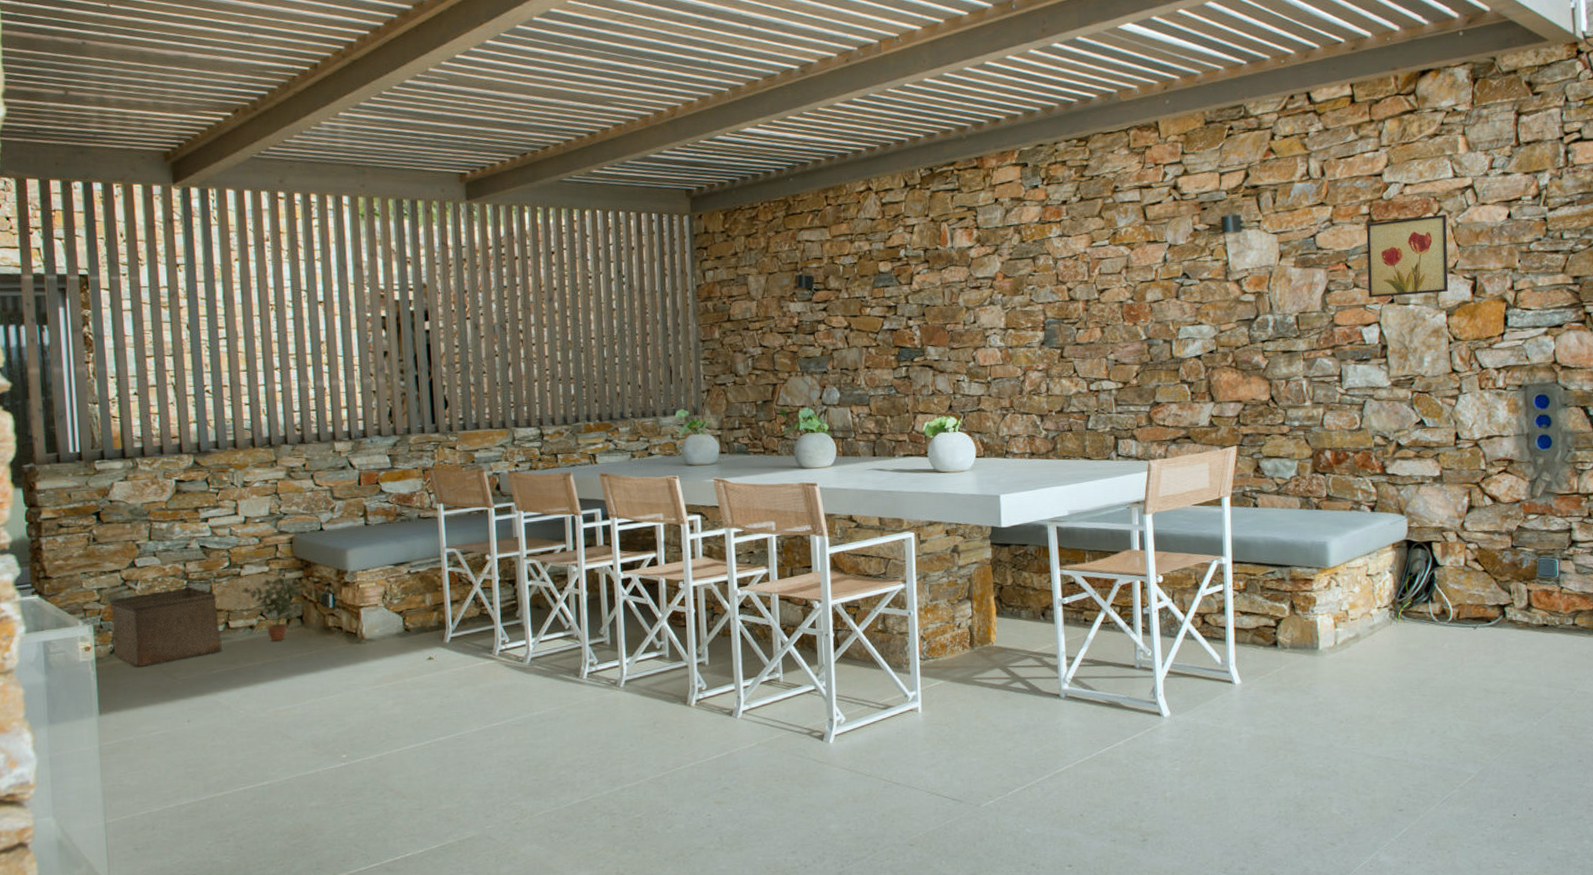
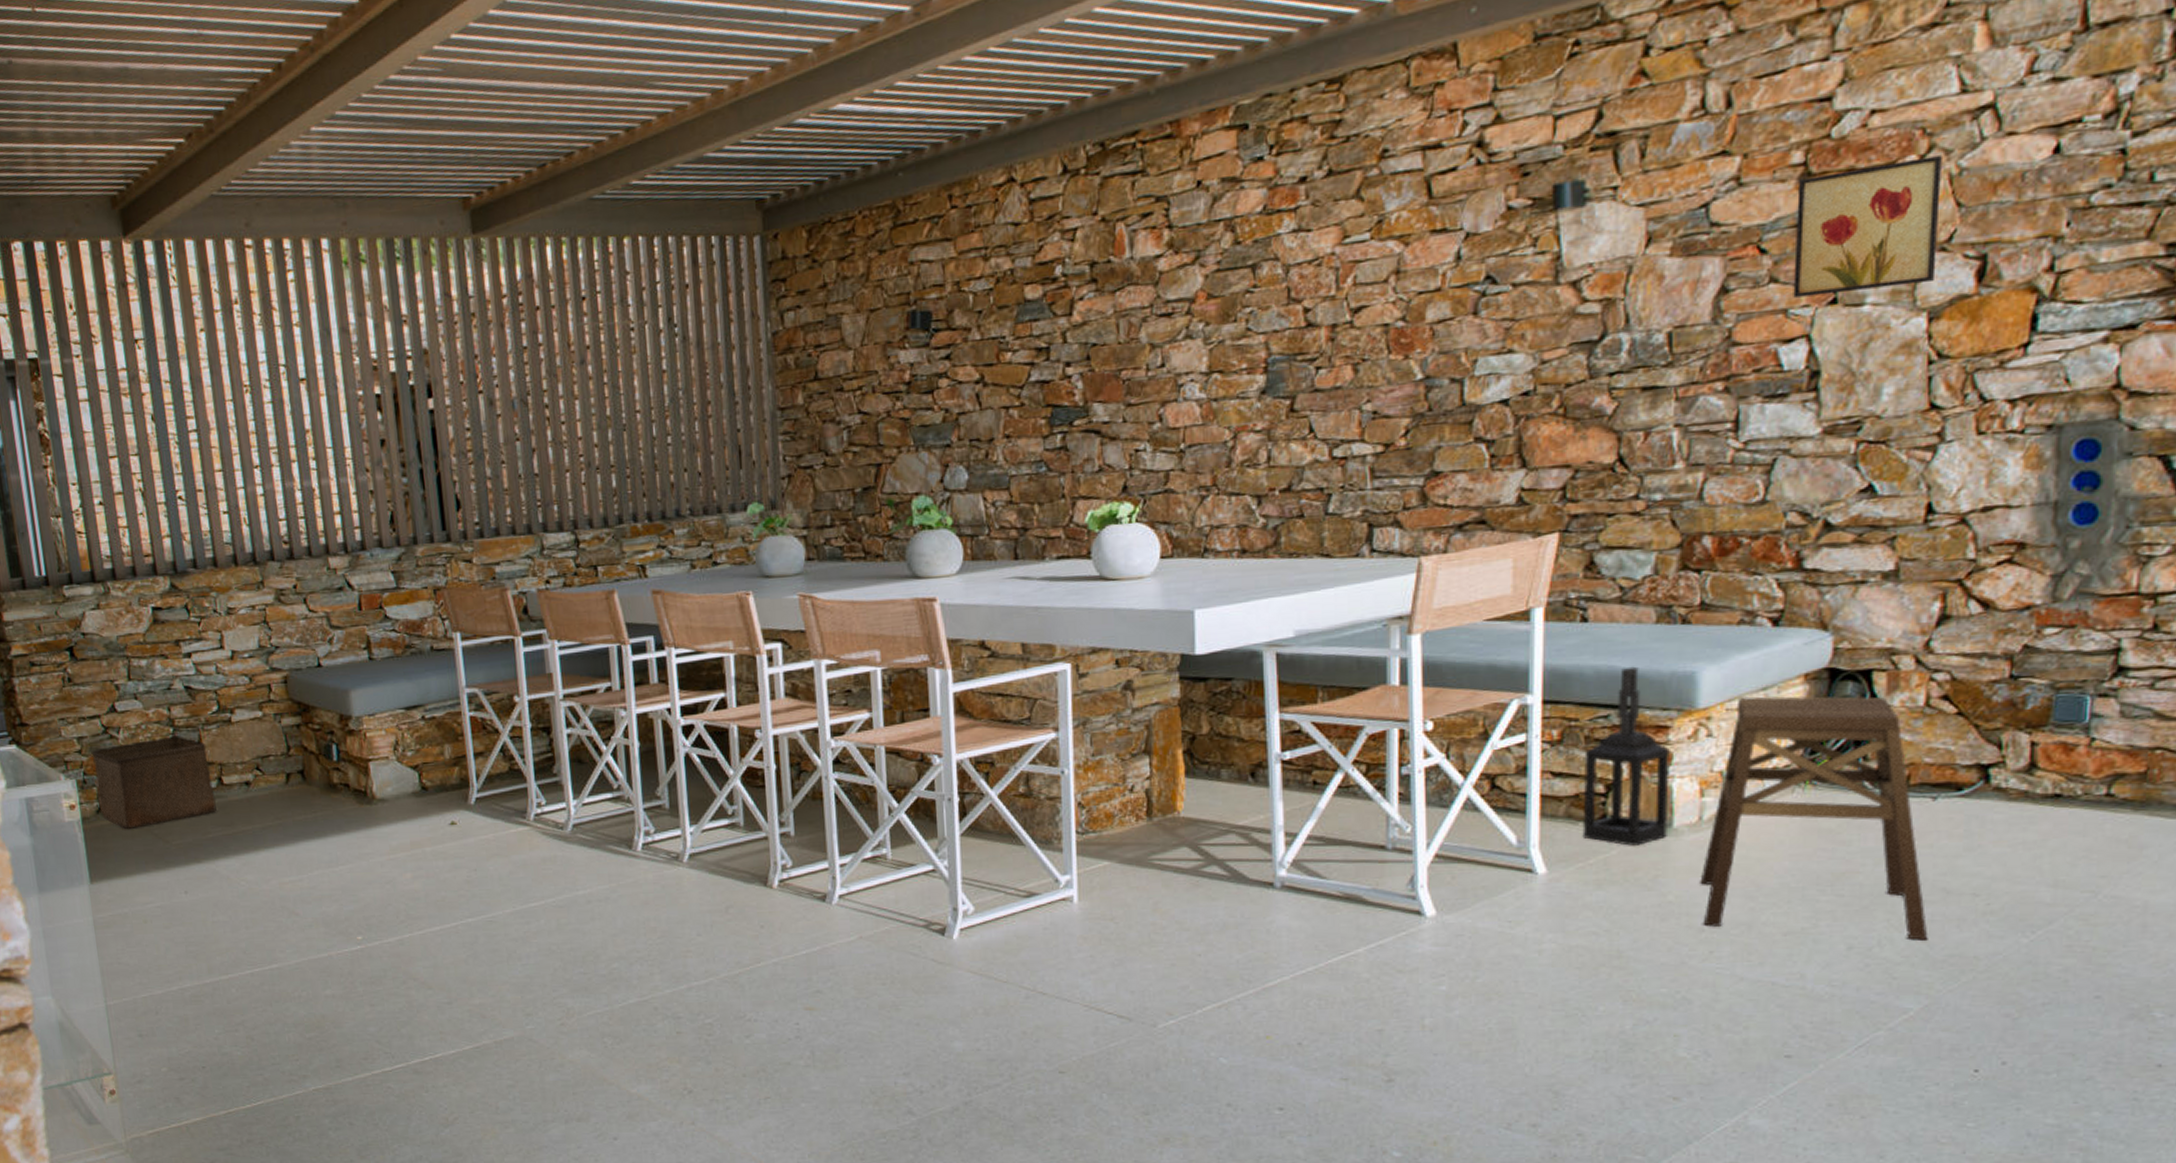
potted plant: present [242,568,316,642] -> none [234,712,317,801]
lantern: none [1261,538,1316,663] -> present [1582,666,1672,846]
stool: none [1338,559,1479,725] -> present [1700,696,1928,941]

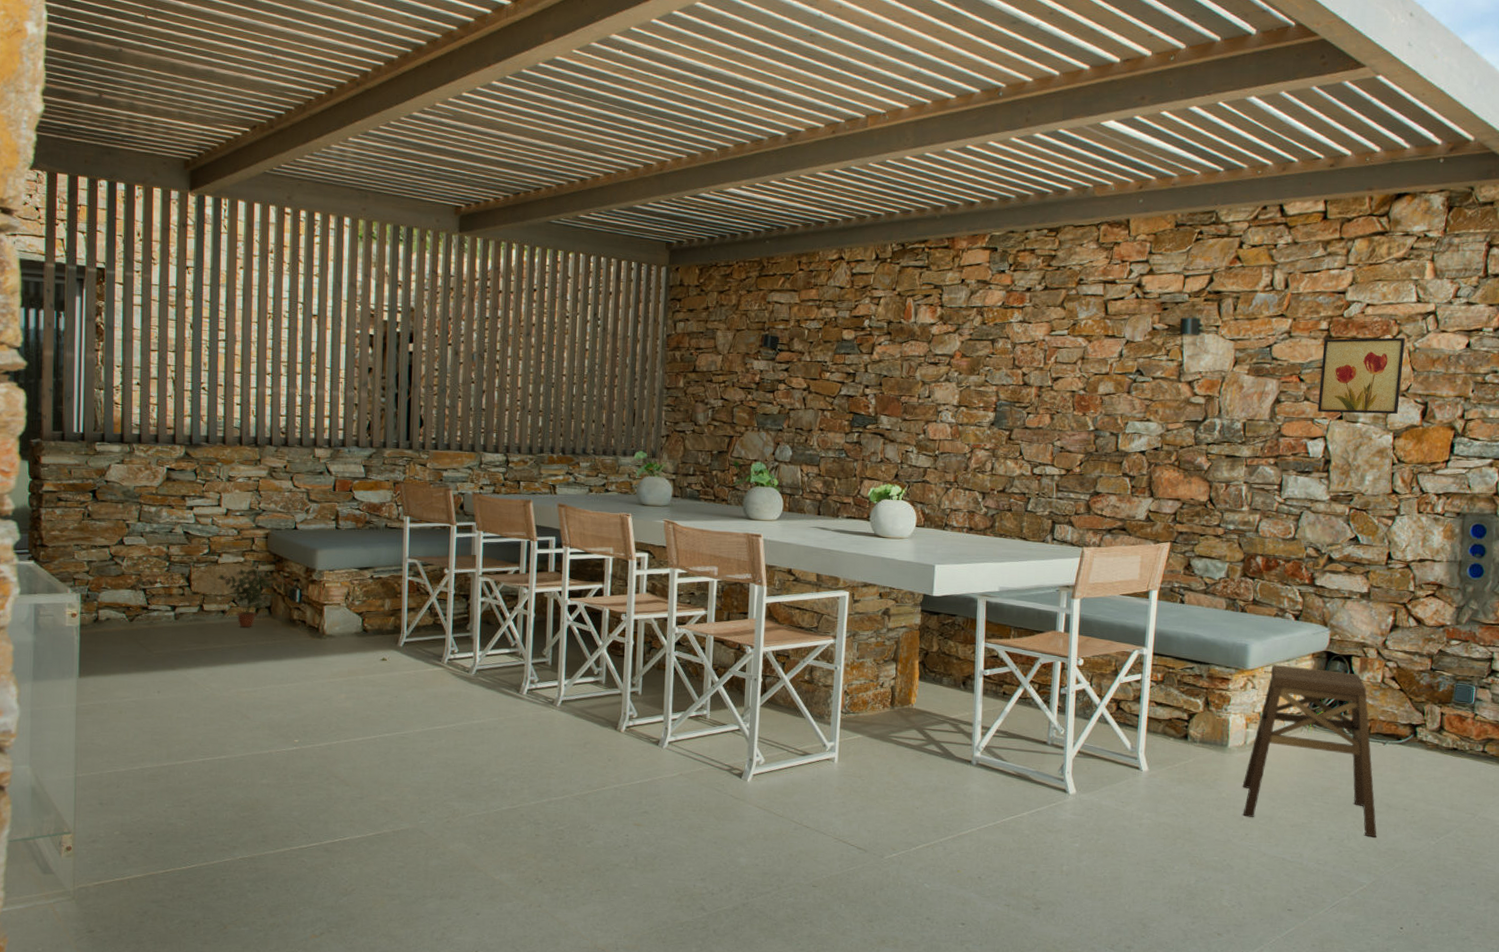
storage bin: present [91,734,217,830] -> none [97,568,195,638]
potted plant: none [234,712,317,801] -> present [218,561,285,628]
lantern: present [1582,666,1672,846] -> none [1172,636,1230,758]

